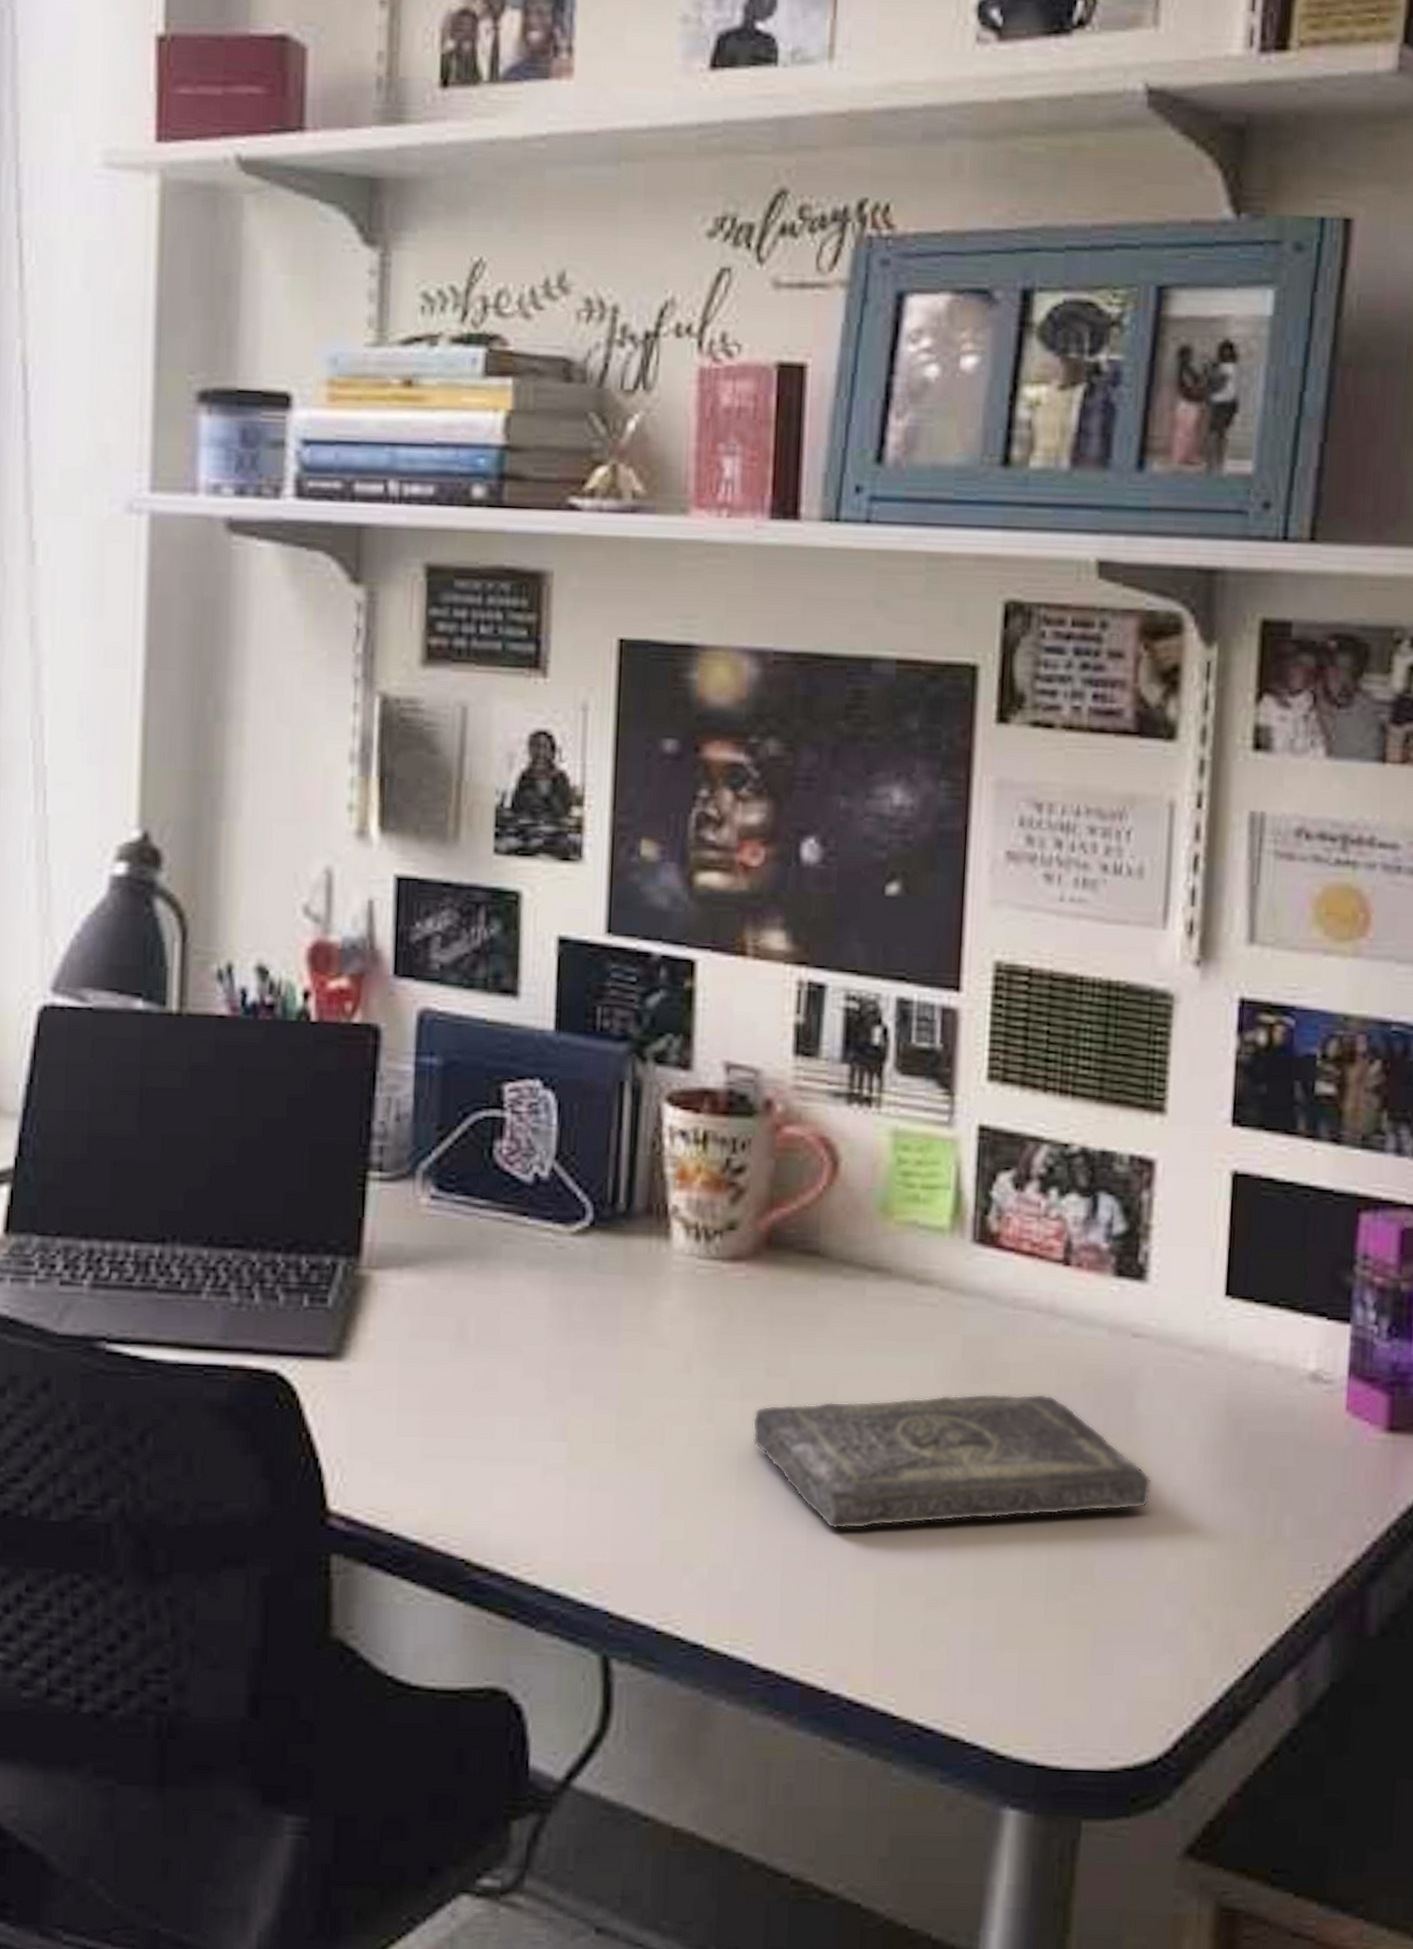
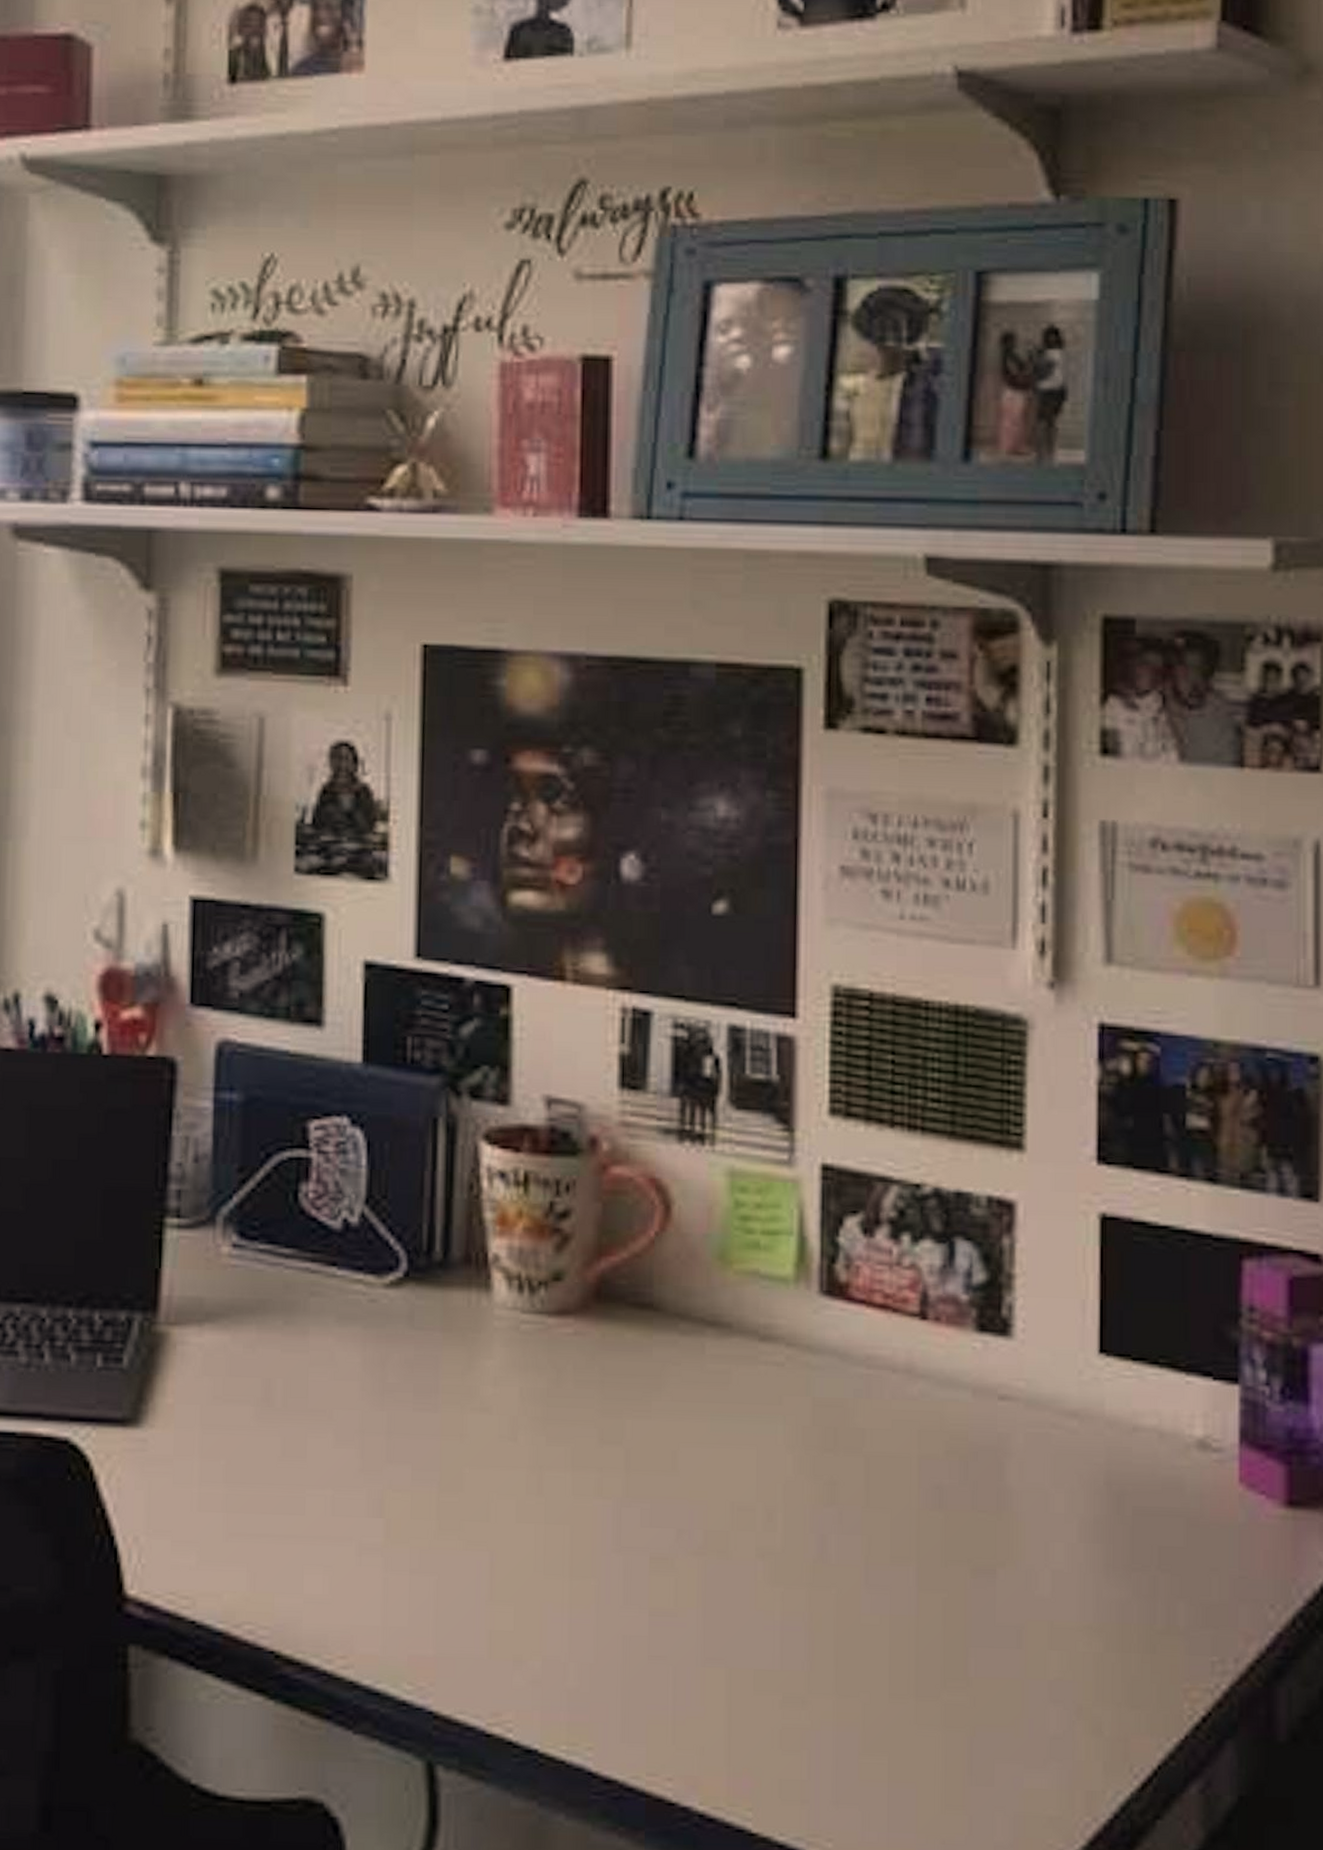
book: present [752,1393,1152,1529] -> none [585,1463,1028,1618]

